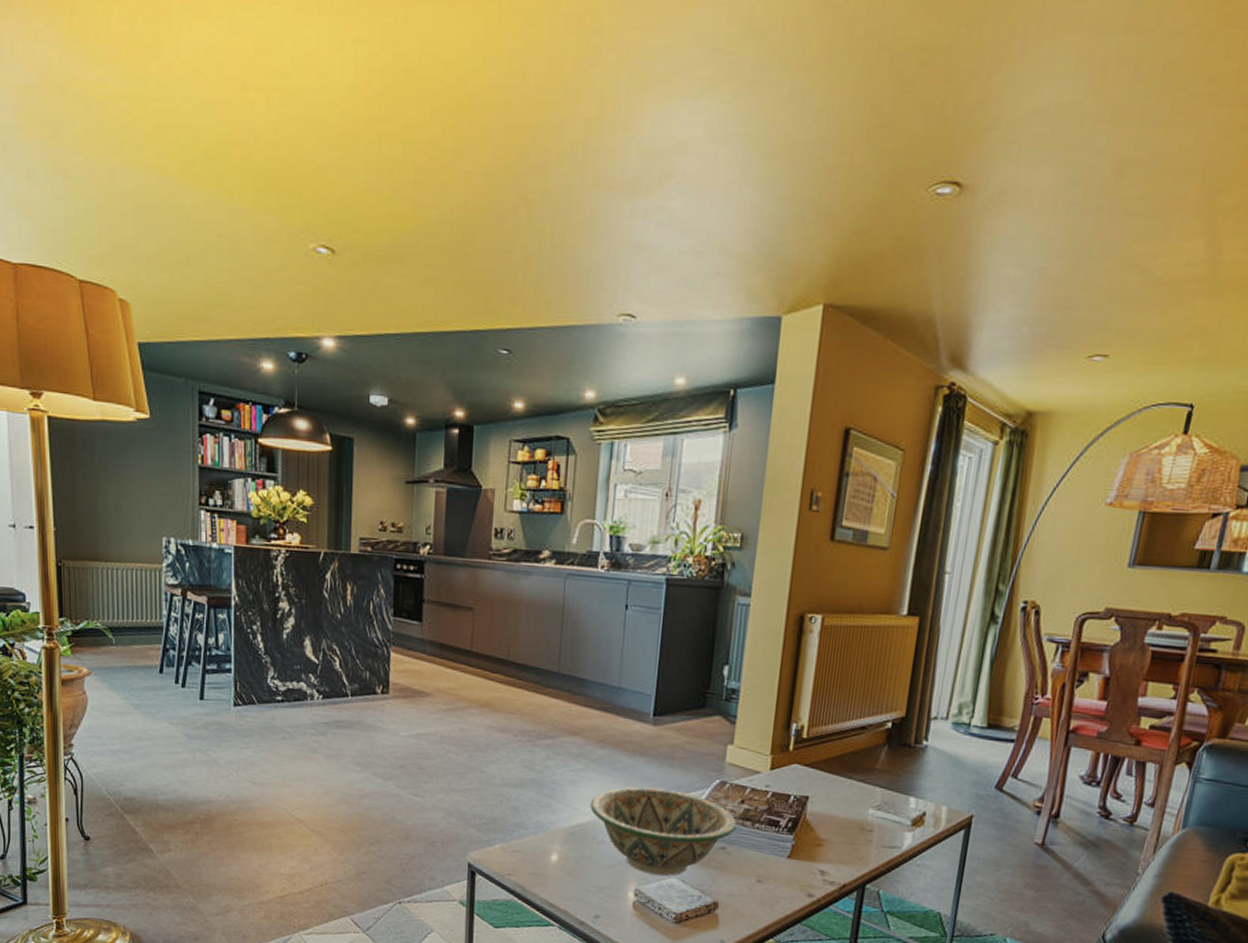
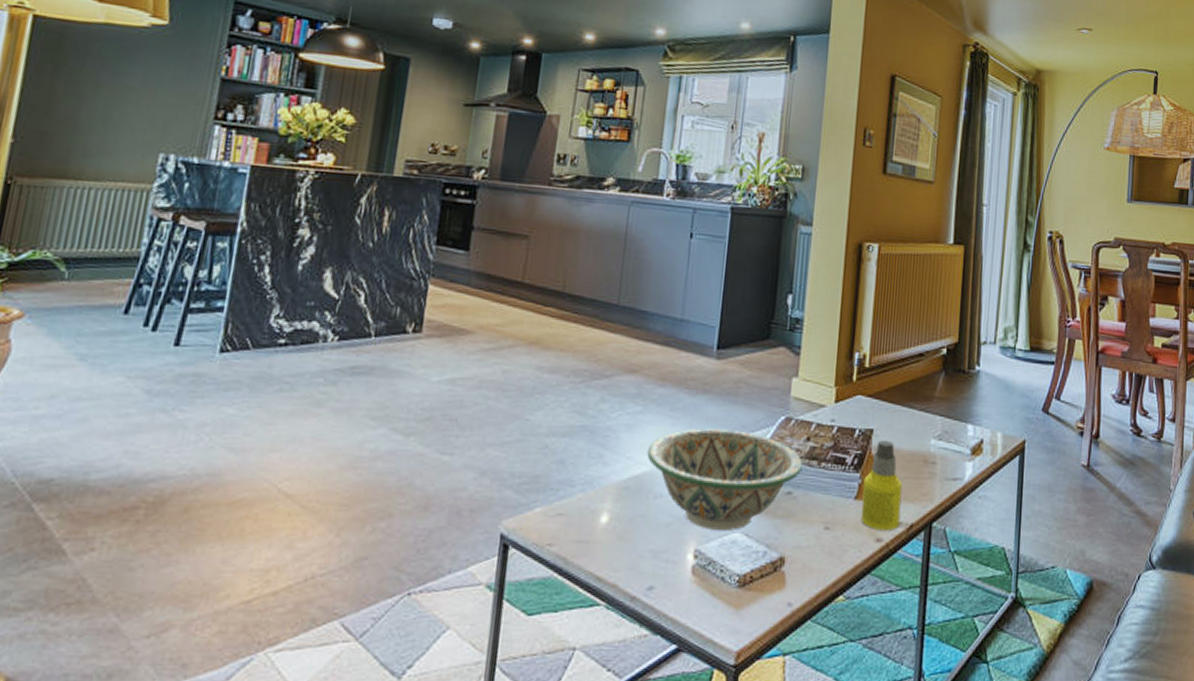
bottle: none [793,806,837,889] -> present [861,440,903,531]

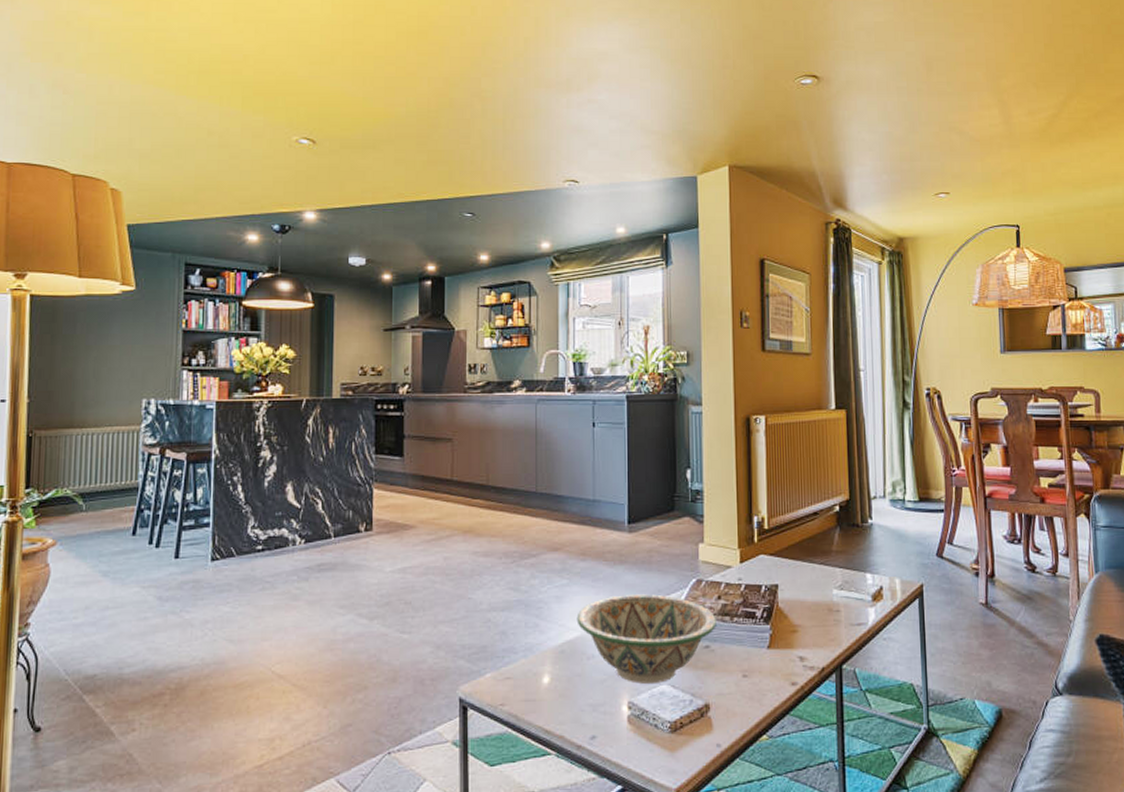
bottle: present [861,440,903,531] -> none [774,593,812,676]

